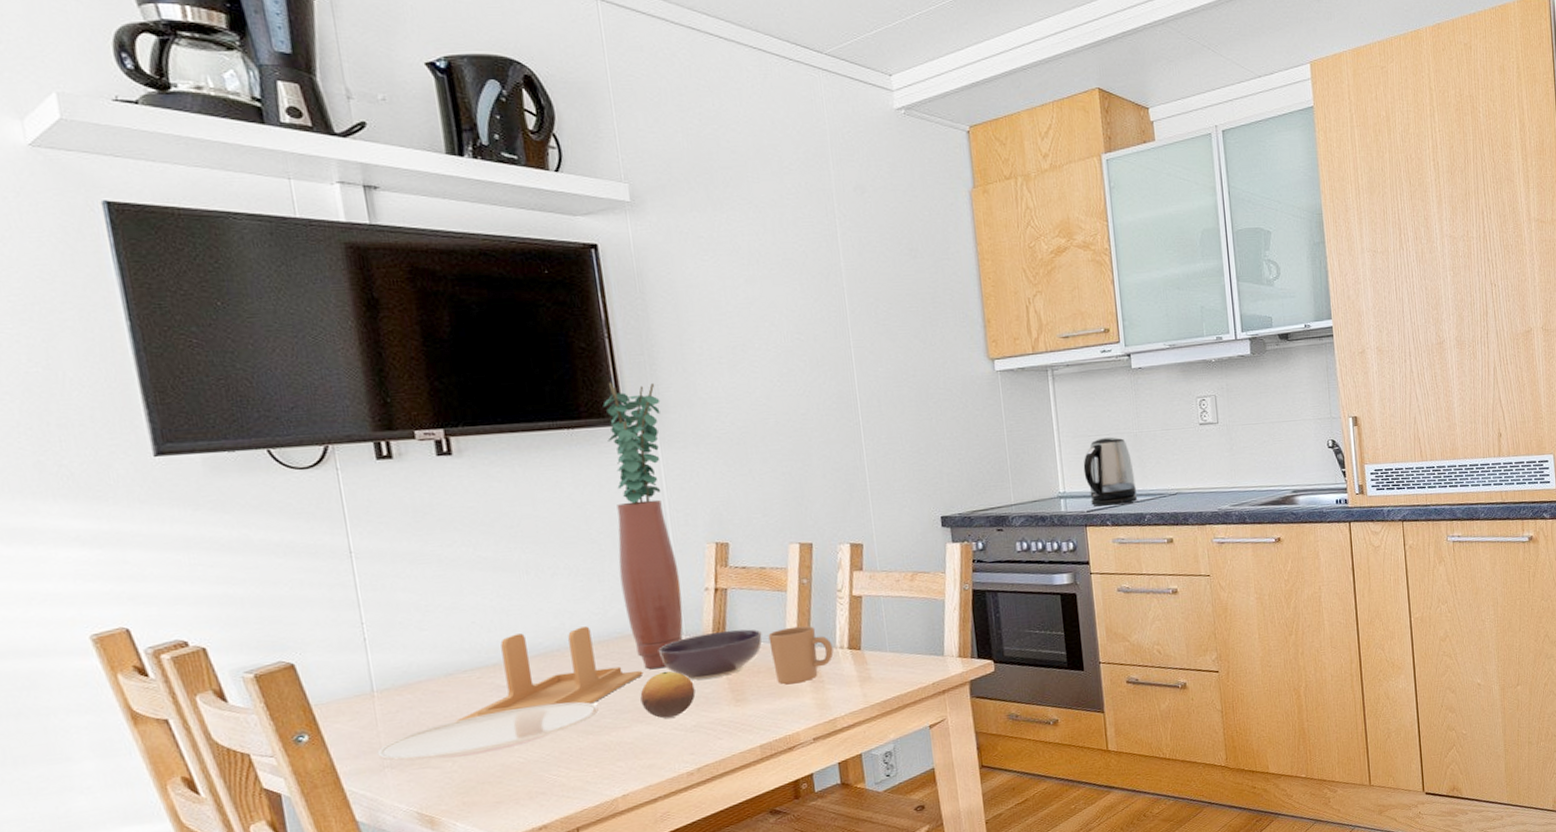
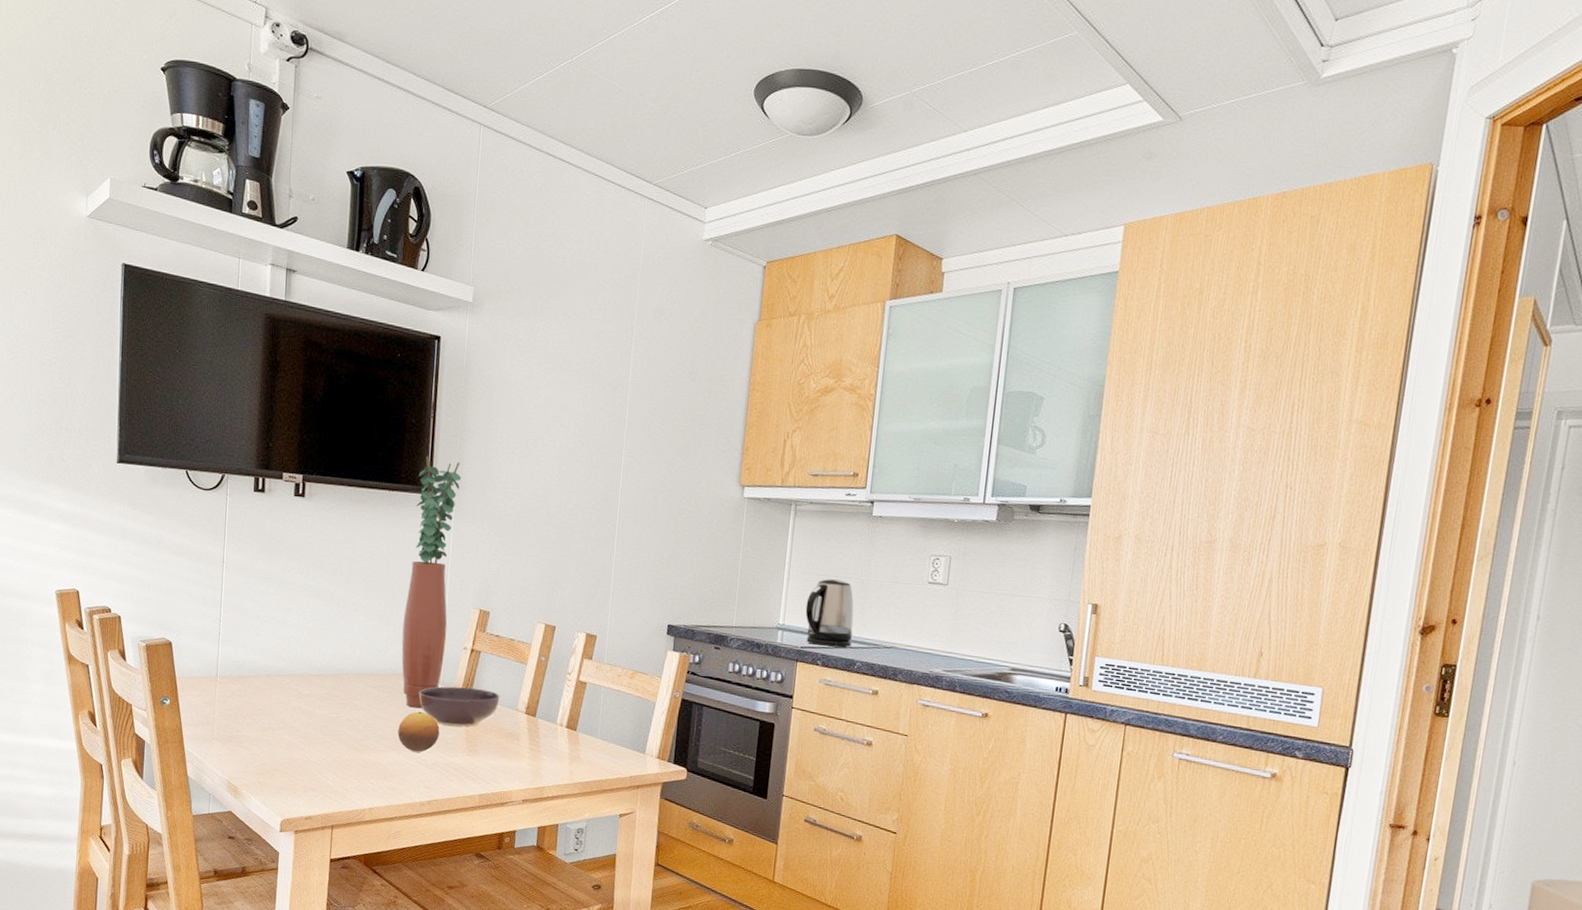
plate: present [377,701,599,762] -> none [210,713,366,746]
napkin holder: present [456,626,644,722] -> none [267,654,404,725]
mug: present [768,625,834,684] -> none [503,696,554,748]

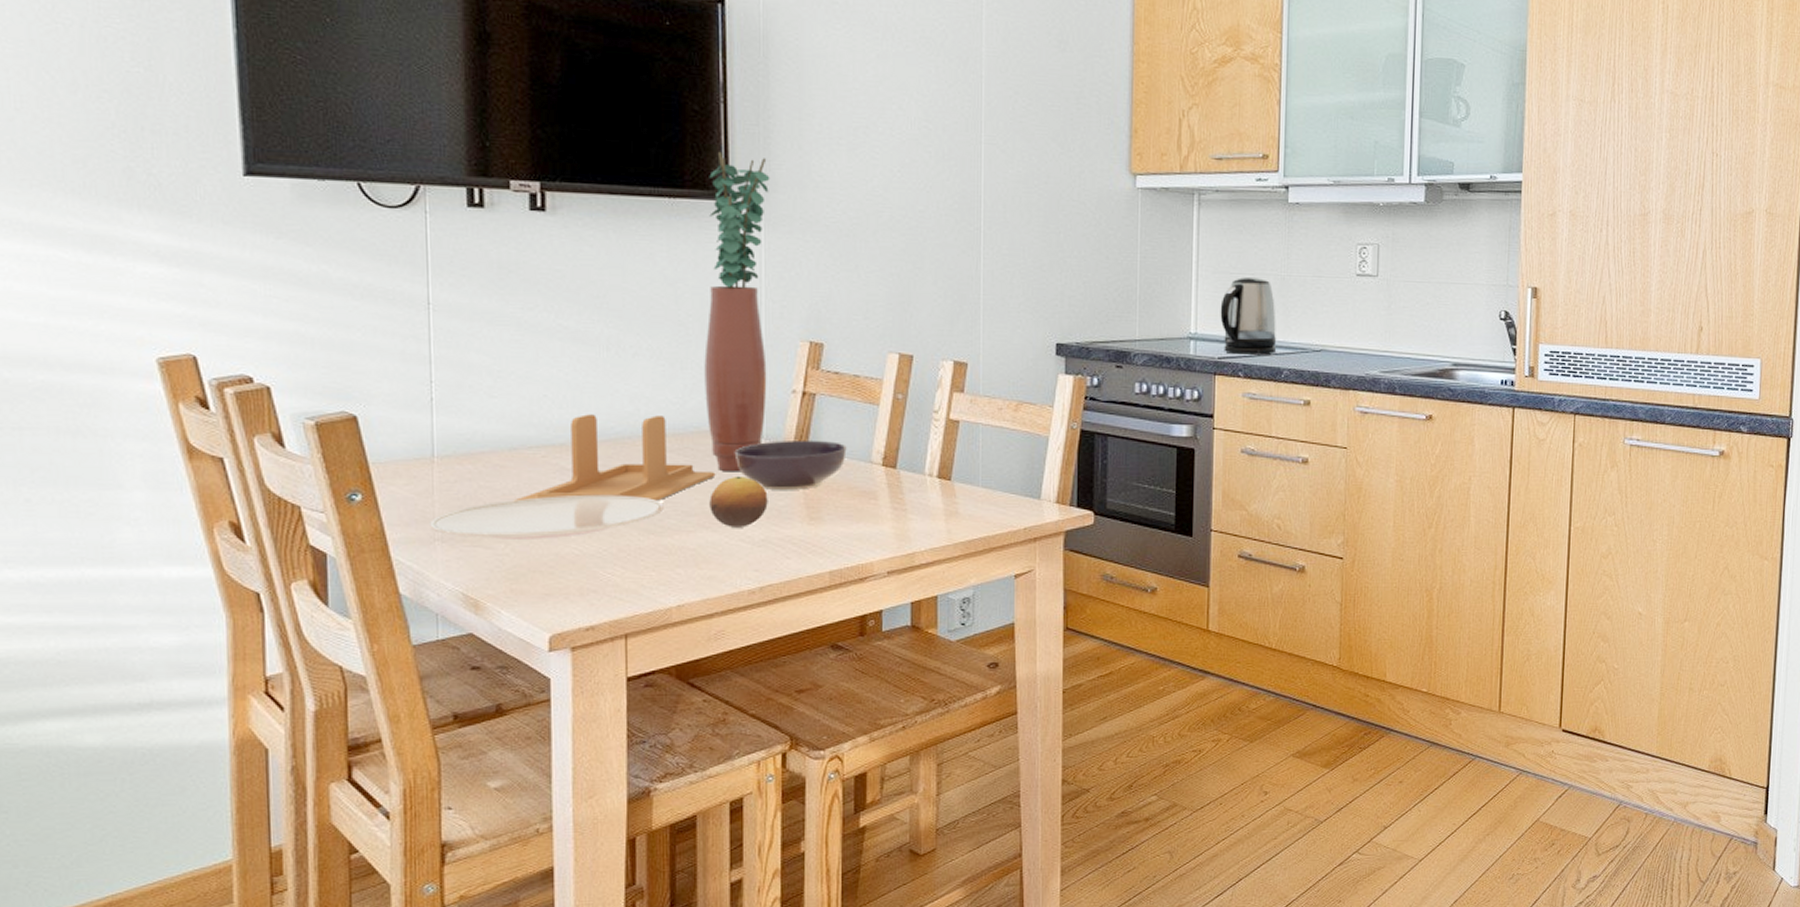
plate: none [210,713,366,746] -> present [429,494,664,539]
napkin holder: none [267,654,404,725] -> present [514,414,716,502]

